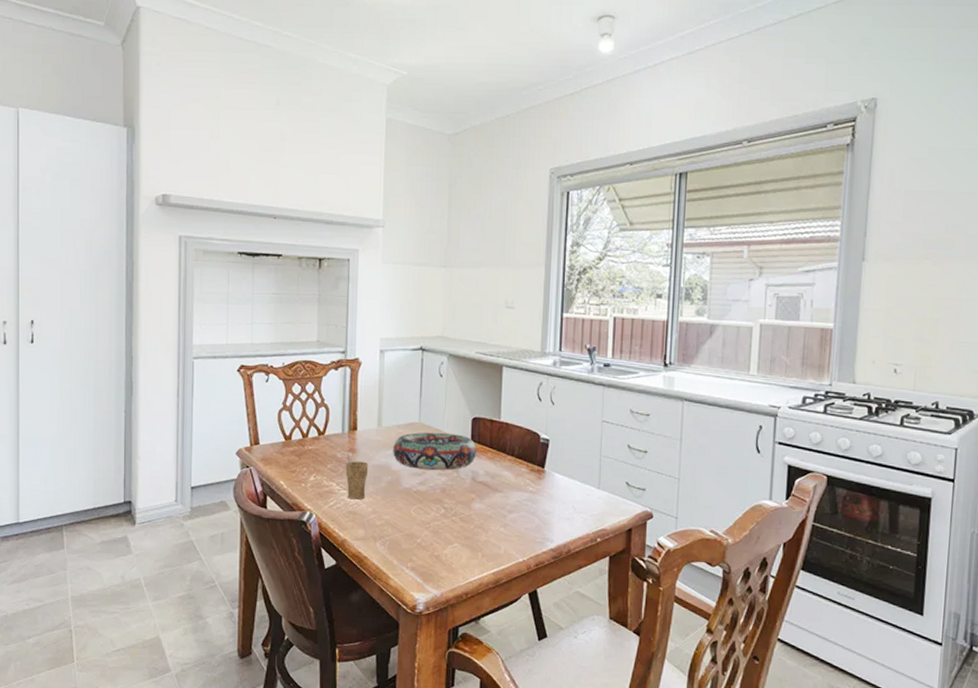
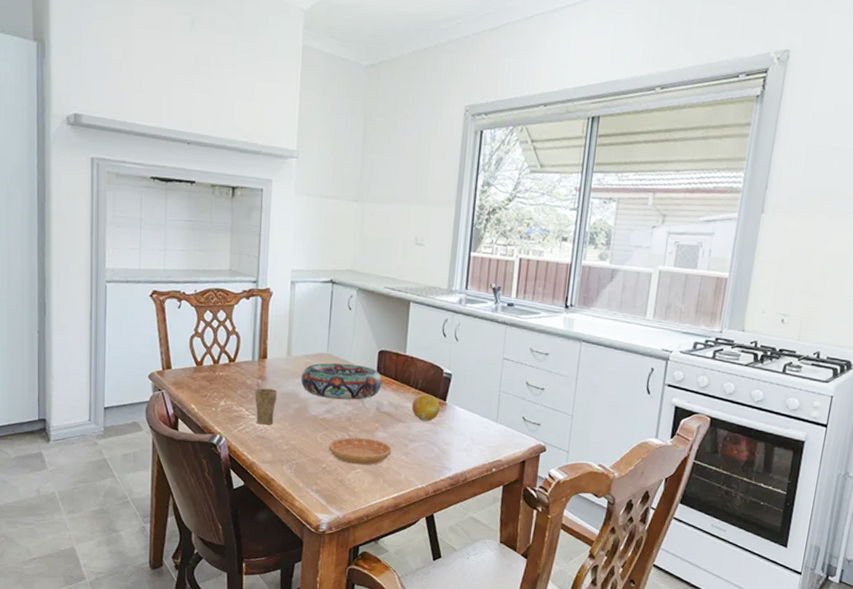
saucer: none [423,509,490,539] -> present [328,437,392,465]
fruit: none [509,461,538,490] -> present [412,393,440,421]

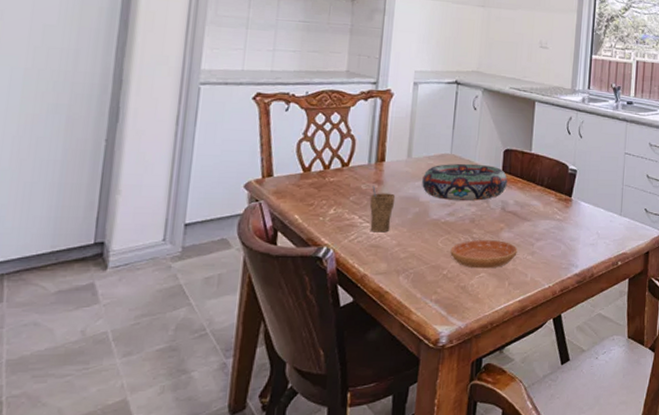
fruit: present [412,393,440,421] -> none [538,191,566,218]

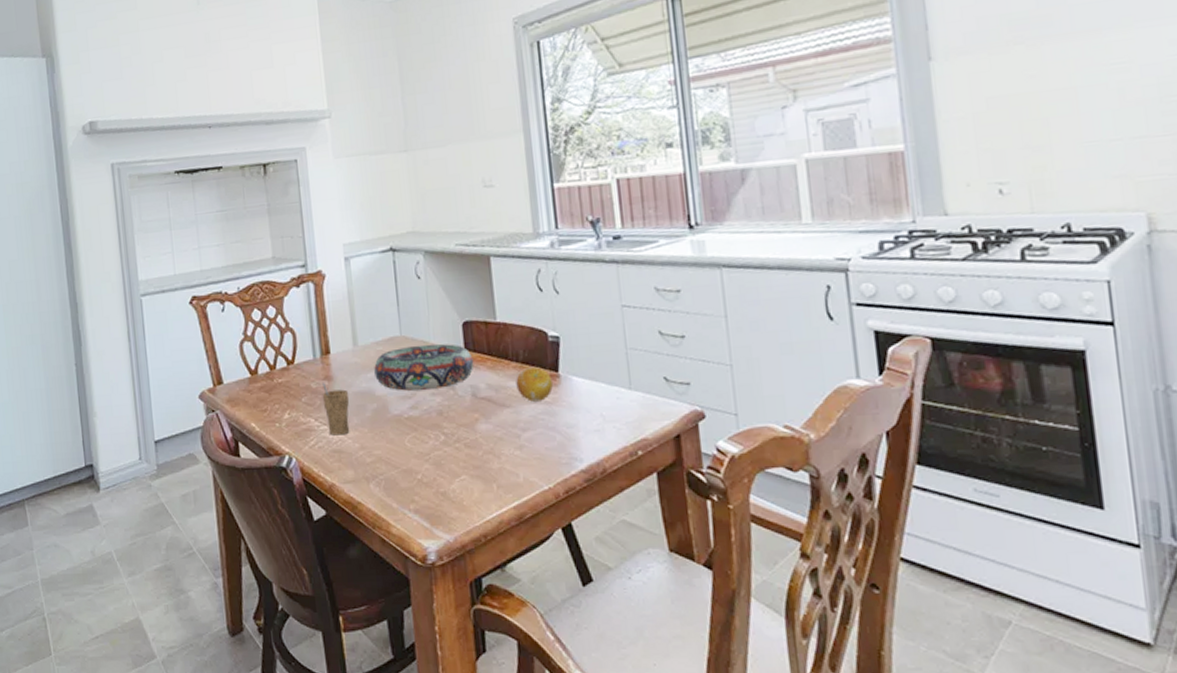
saucer: present [450,239,518,269] -> none [421,434,501,471]
fruit: none [538,191,566,218] -> present [516,366,553,402]

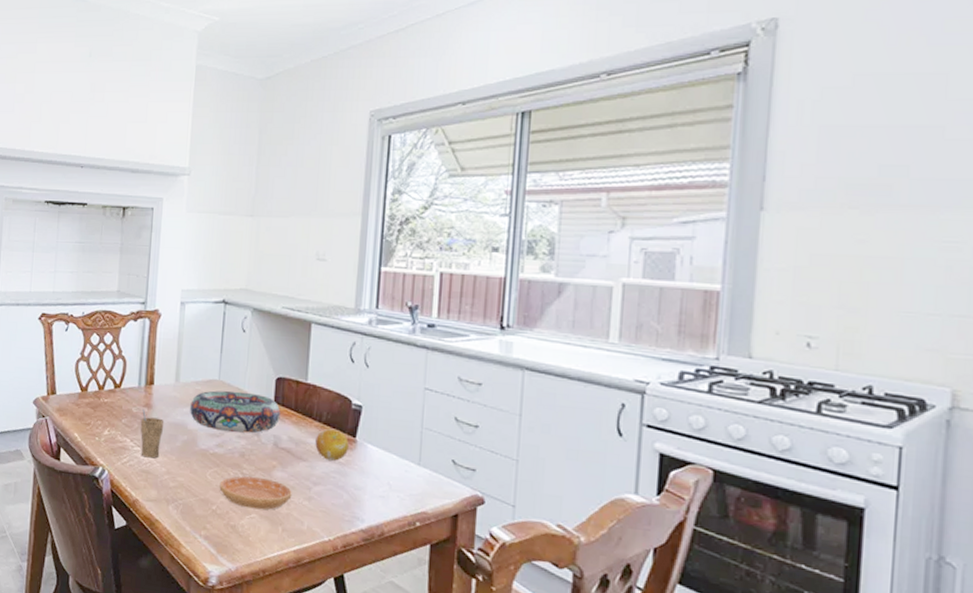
saucer: none [421,434,501,471] -> present [219,476,292,510]

